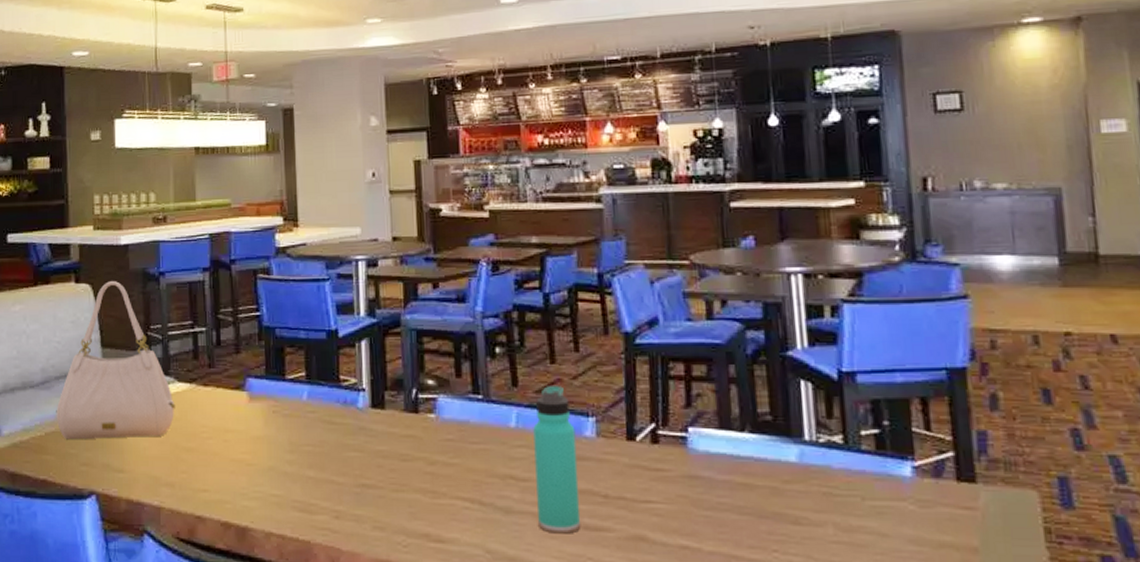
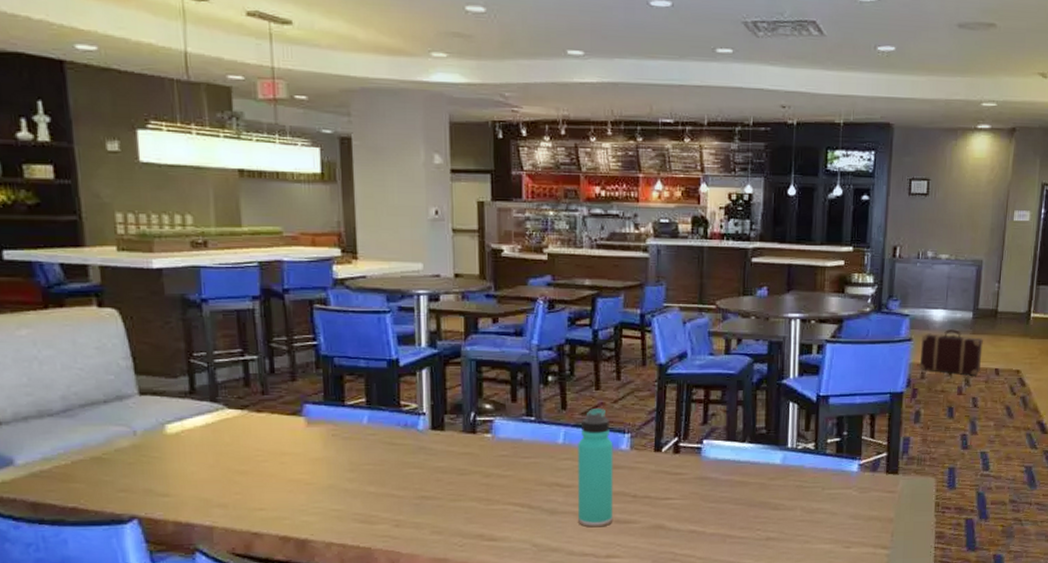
handbag: present [56,281,175,440] -> none [83,306,226,468]
suitcase: none [983,281,1085,345] -> present [919,329,983,376]

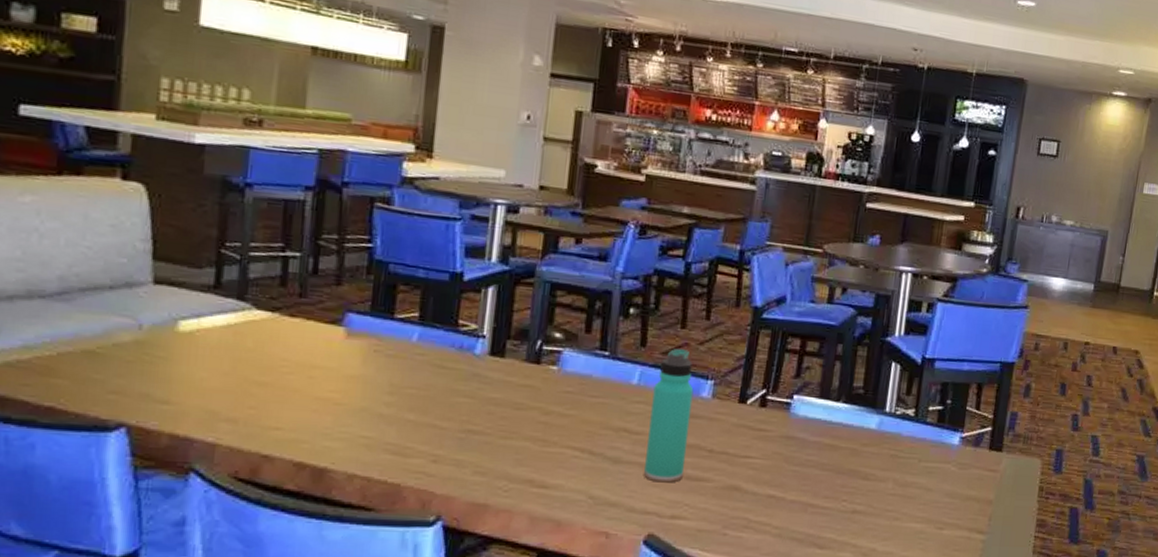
suitcase: present [919,329,983,376] -> none [1034,300,1103,352]

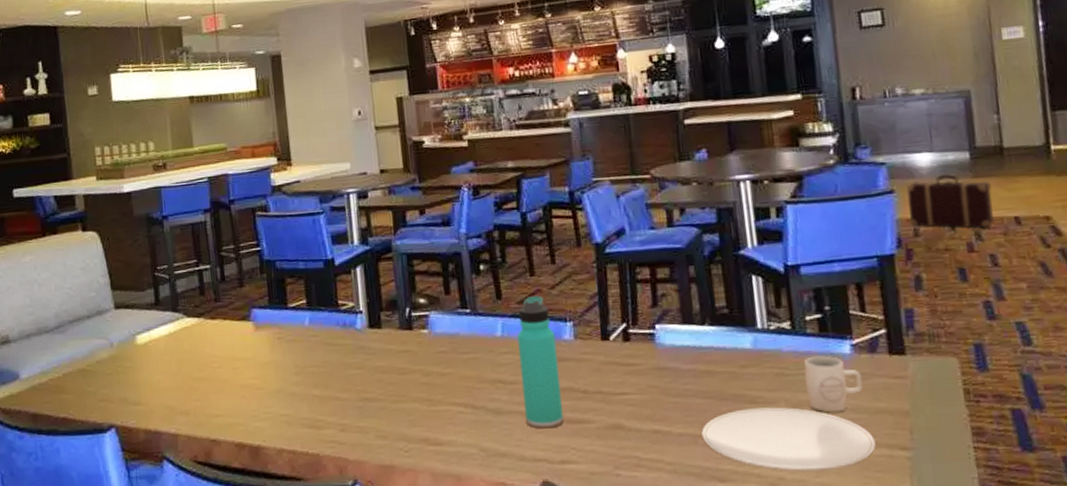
plate: none [812,484,960,546] -> present [701,407,876,472]
mug: none [913,443,963,496] -> present [803,355,864,413]
suitcase: none [1034,300,1103,352] -> present [906,174,994,228]

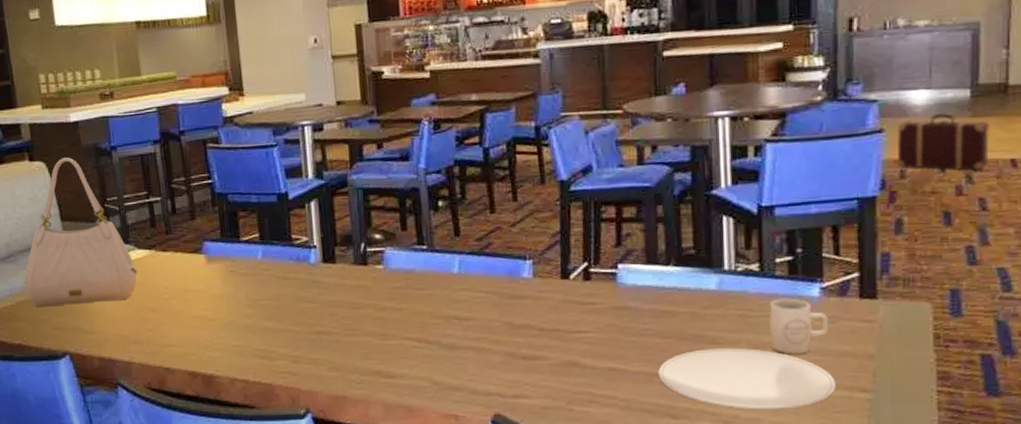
handbag: none [71,227,186,379] -> present [23,157,138,308]
thermos bottle: present [517,295,565,429] -> none [474,232,519,364]

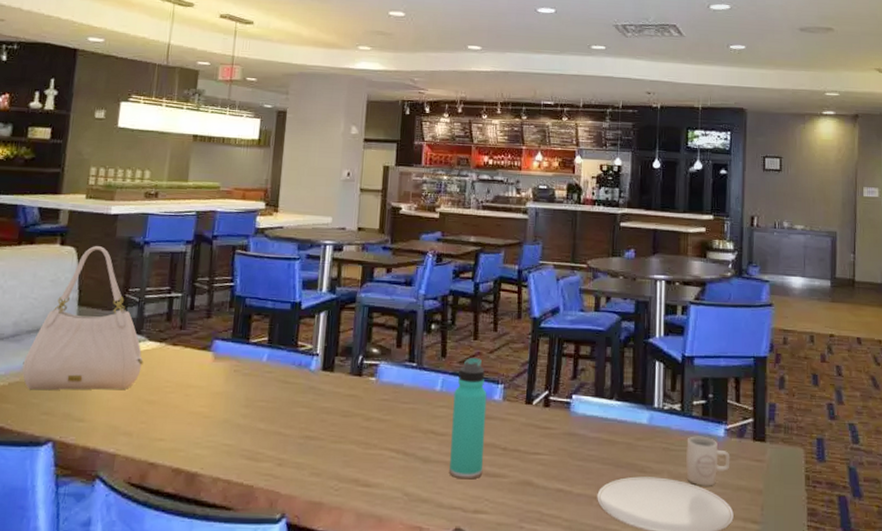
thermos bottle: none [474,232,519,364] -> present [449,357,487,480]
suitcase: present [897,113,989,171] -> none [781,297,843,344]

